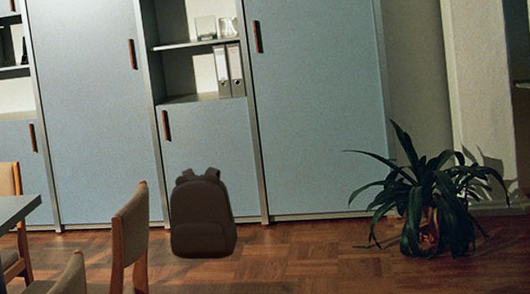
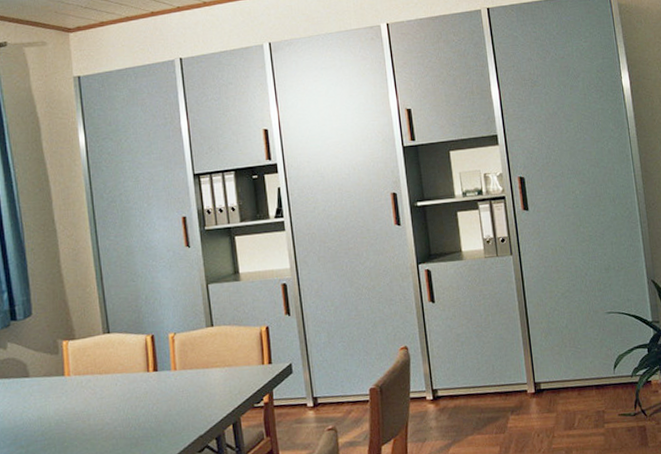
backpack: present [169,167,239,260] -> none [431,330,504,434]

